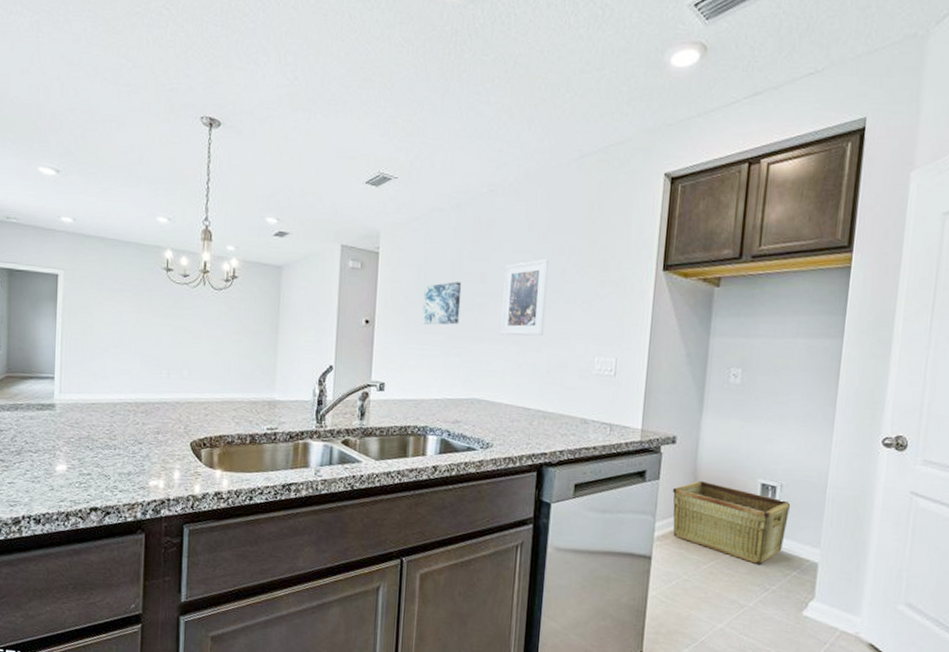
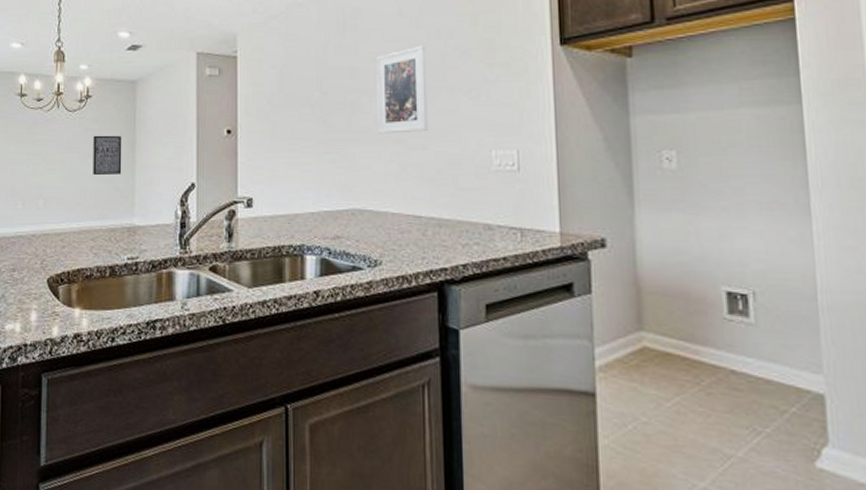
wall art: none [237,314,266,353] -> present [93,135,122,174]
wall art: present [422,282,462,325] -> none [288,80,330,129]
hamper: present [672,481,791,566] -> none [610,293,772,400]

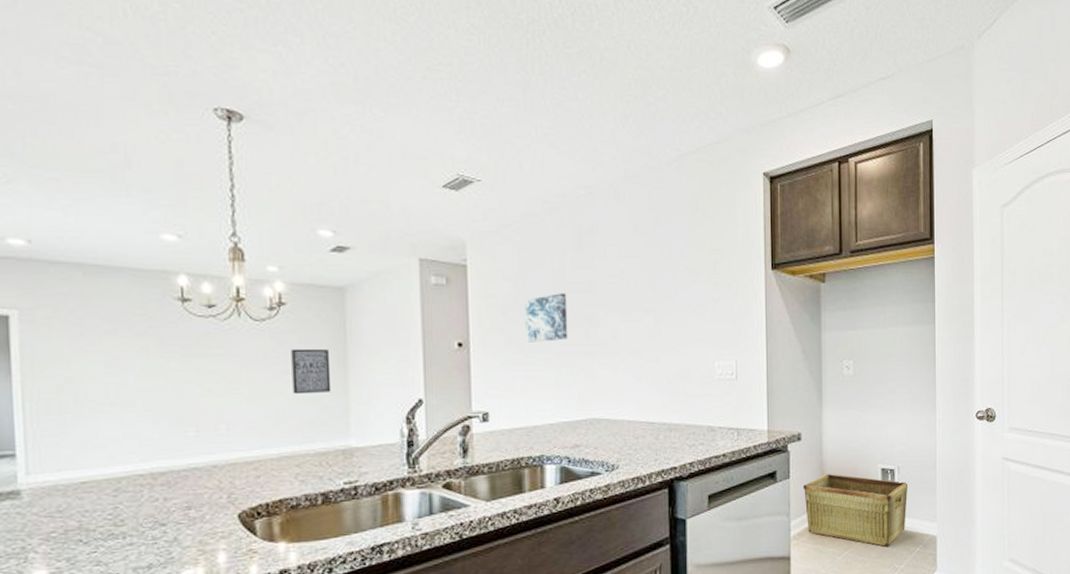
wall art: none [288,80,330,129] -> present [524,293,568,342]
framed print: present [376,45,428,134] -> none [613,263,661,347]
hamper: none [610,293,772,400] -> present [802,474,909,548]

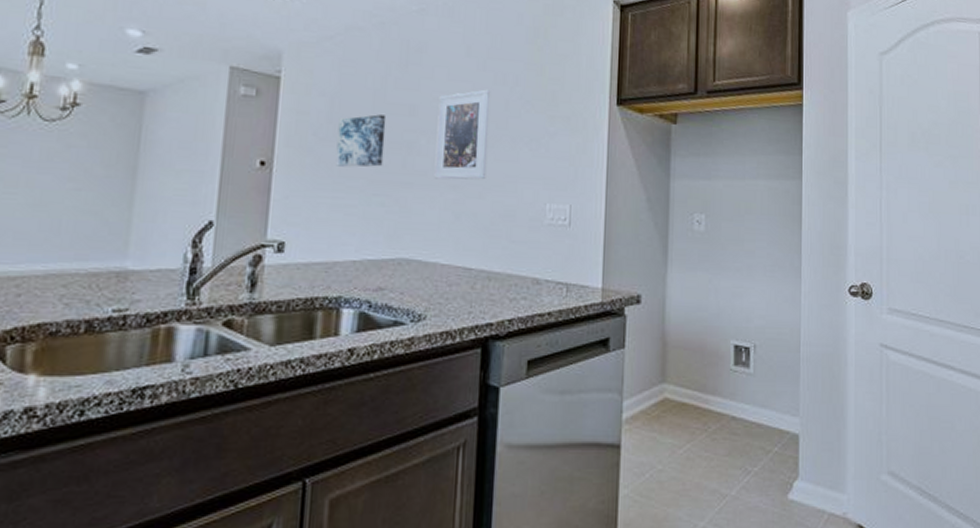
wall art: present [291,348,332,393] -> none [72,154,119,205]
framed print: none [613,263,661,347] -> present [434,89,491,180]
hamper: present [802,474,909,548] -> none [639,347,766,444]

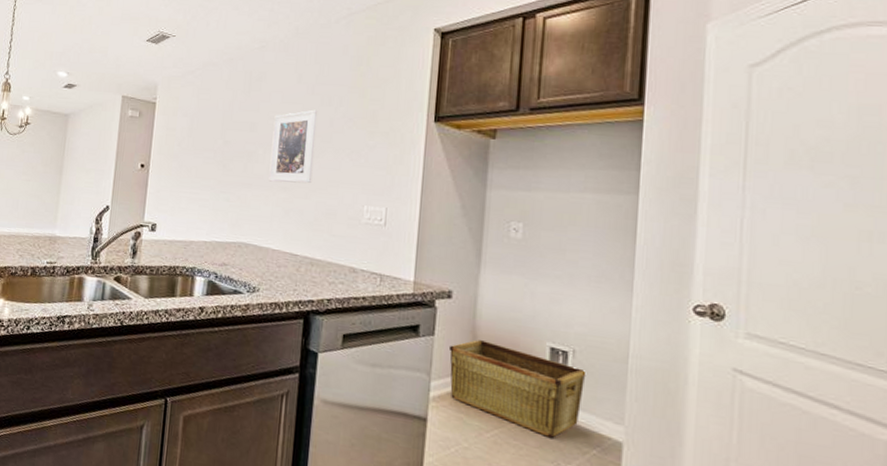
wall art: present [335,114,387,167] -> none [193,130,233,171]
hamper: none [639,347,766,444] -> present [448,340,586,439]

